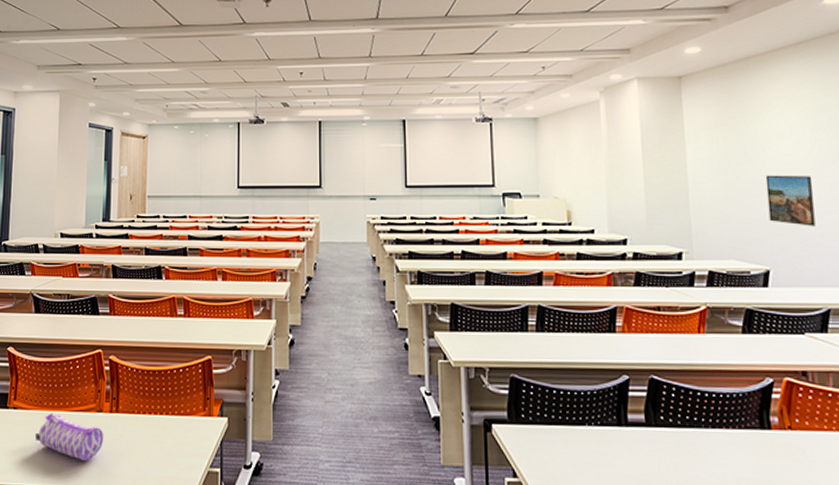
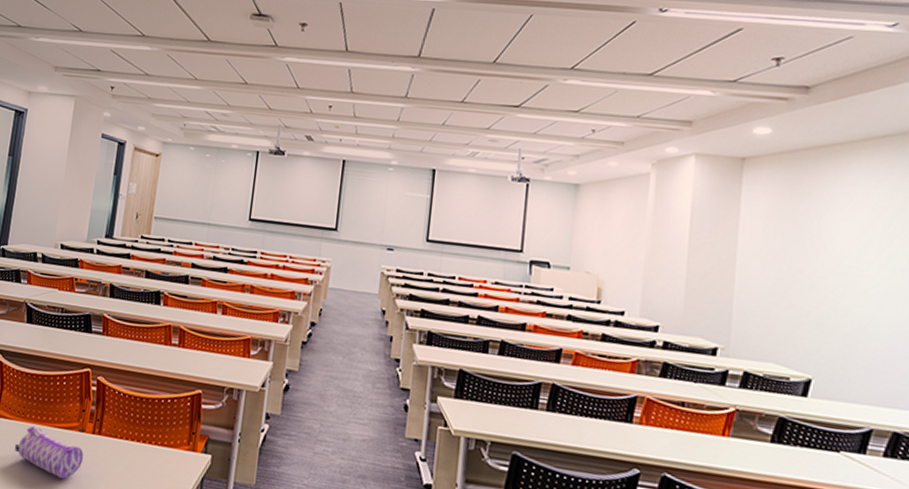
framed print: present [765,175,816,226] -> none [820,276,875,339]

